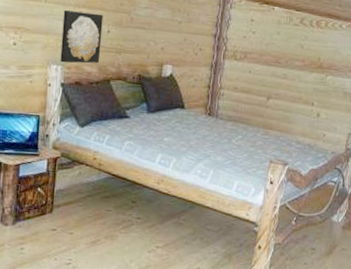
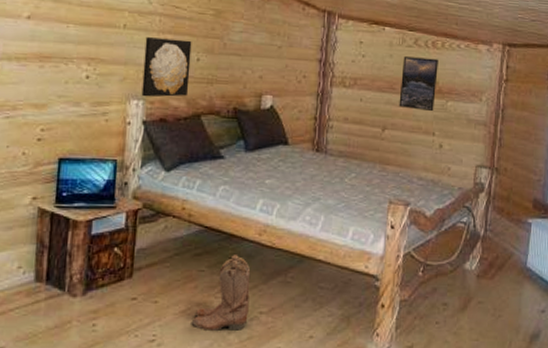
boots: none [100,199,149,260] -> present [191,255,250,332]
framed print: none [283,34,321,85] -> present [399,56,438,112]

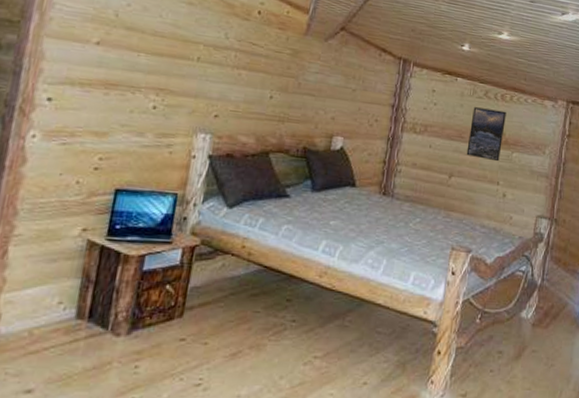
wall art: present [141,37,192,98] -> none [209,71,266,133]
boots: present [191,255,250,332] -> none [241,296,308,376]

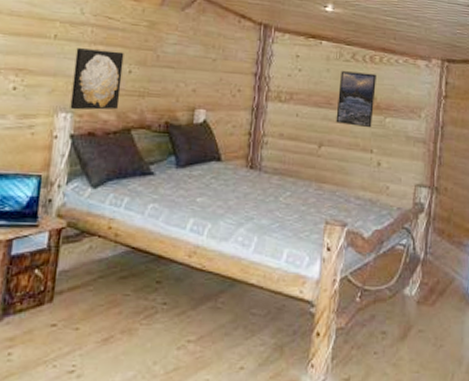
wall art: none [209,71,266,133] -> present [70,48,124,110]

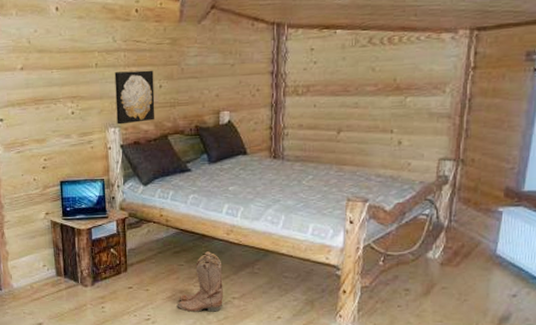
boots: none [114,278,178,362] -> present [177,251,223,313]
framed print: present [336,71,376,128] -> none [354,55,395,110]

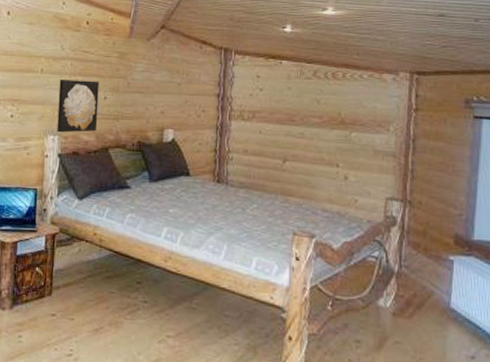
boots: present [177,251,223,313] -> none [104,279,157,352]

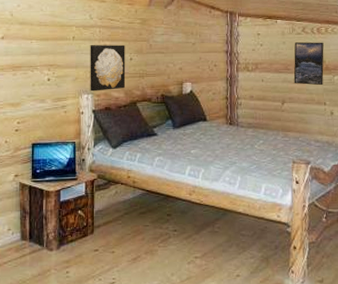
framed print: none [299,89,340,143] -> present [293,42,324,86]

